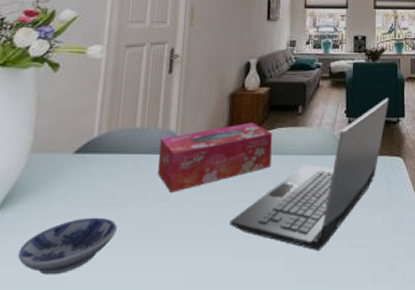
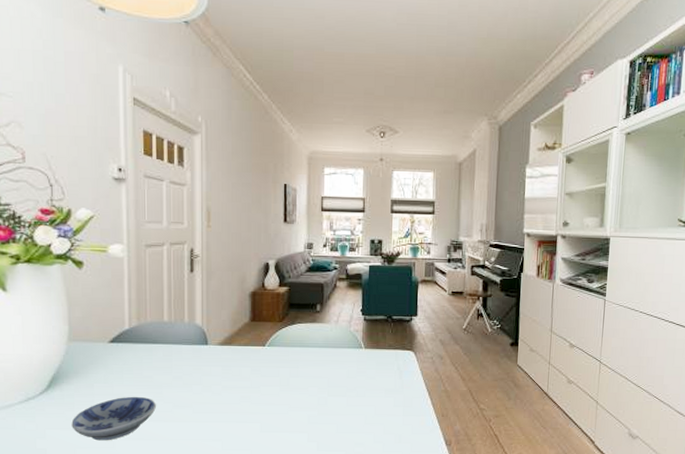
tissue box: present [158,122,272,193] -> none [188,318,292,377]
laptop computer: present [229,98,389,250] -> none [257,299,403,426]

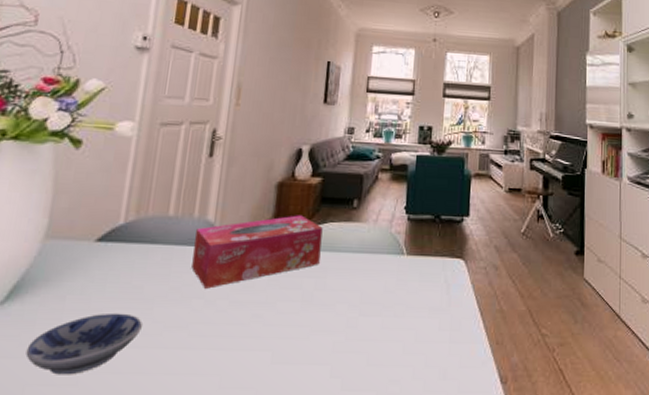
tissue box: none [188,318,292,377] -> present [191,215,323,289]

